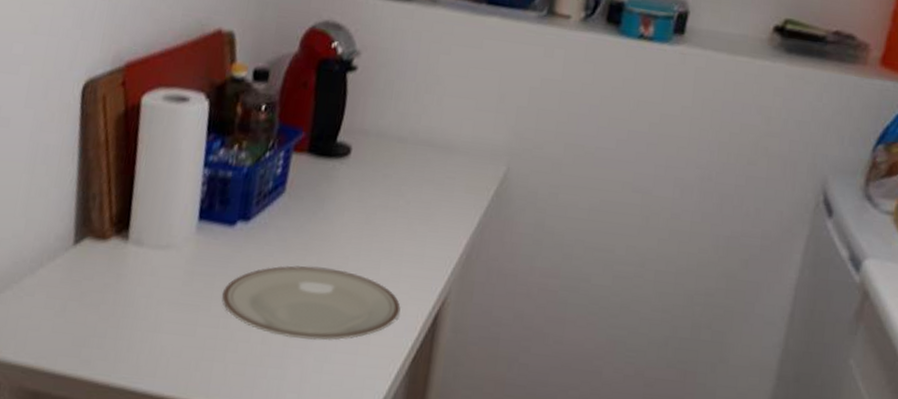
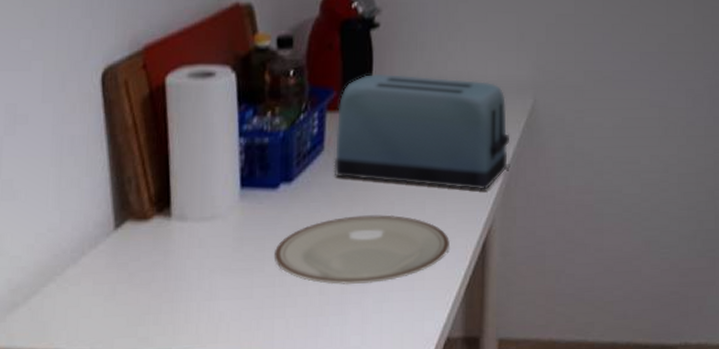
toaster: none [292,118,478,258] -> present [334,73,509,190]

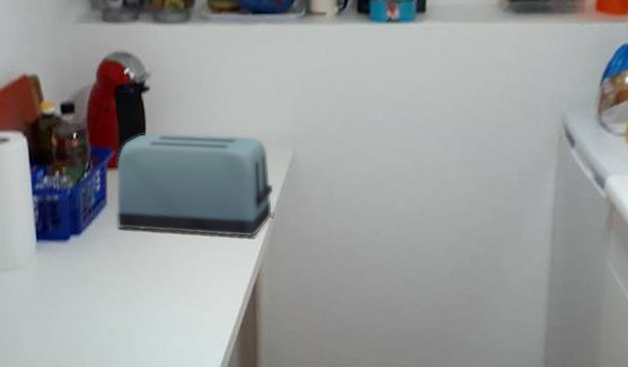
plate: present [273,214,450,285] -> none [68,262,223,327]

